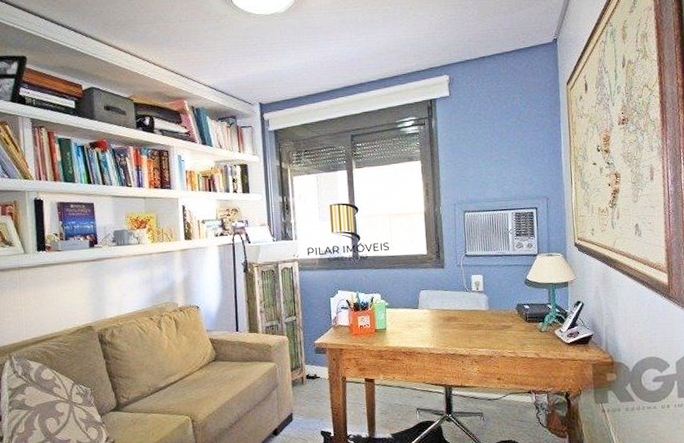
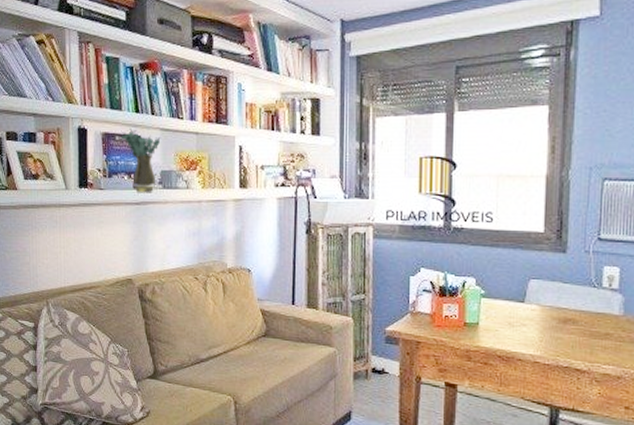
vase: none [75,198,112,252] -> present [121,129,161,193]

